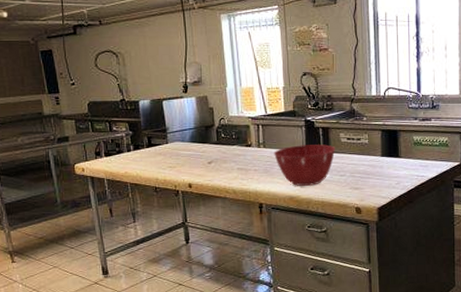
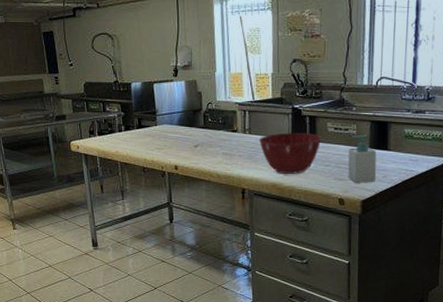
soap bottle: none [361,143,389,191] -> present [348,134,377,183]

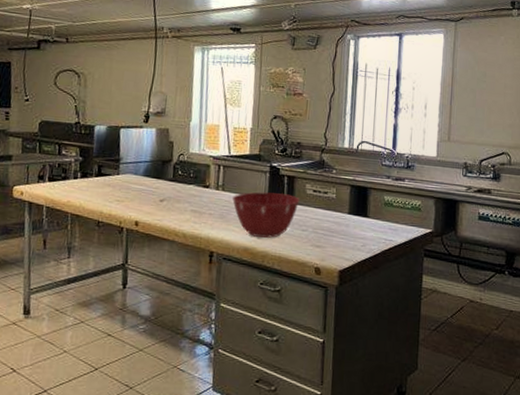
soap bottle: present [348,134,377,183] -> none [325,199,356,252]

